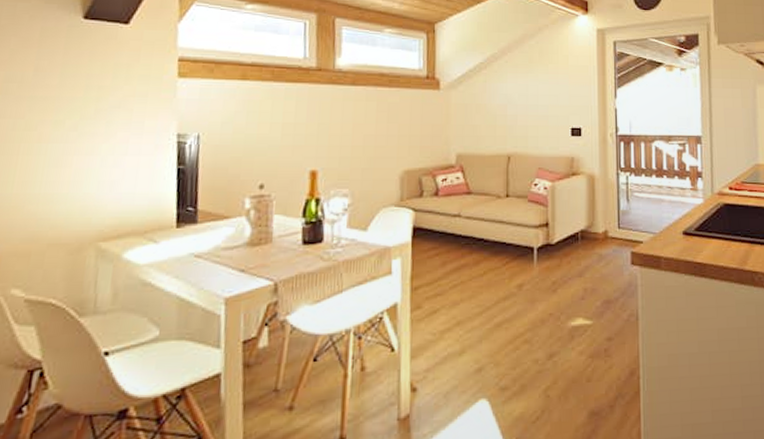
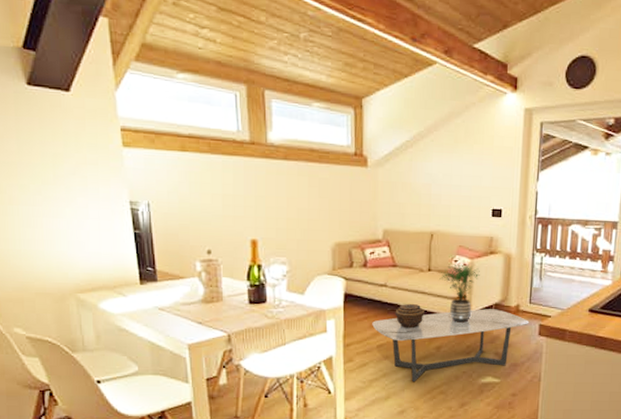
coffee table: none [444,237,620,331] -> present [372,309,530,382]
decorative container: none [470,234,503,265] -> present [395,303,425,329]
potted plant: none [518,188,562,255] -> present [439,264,480,323]

